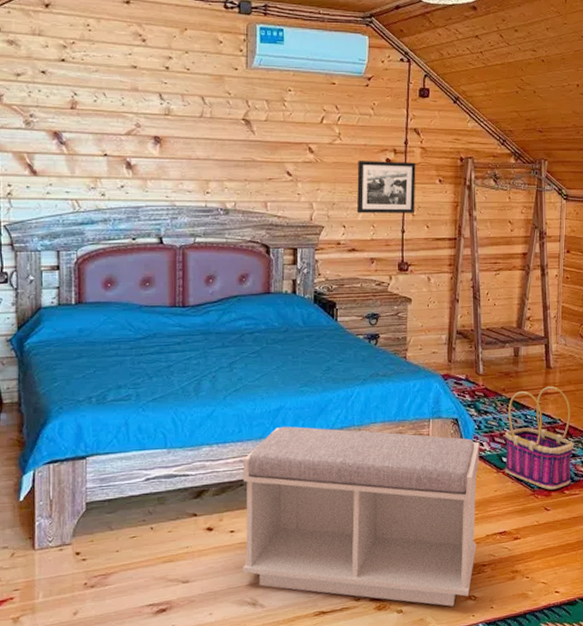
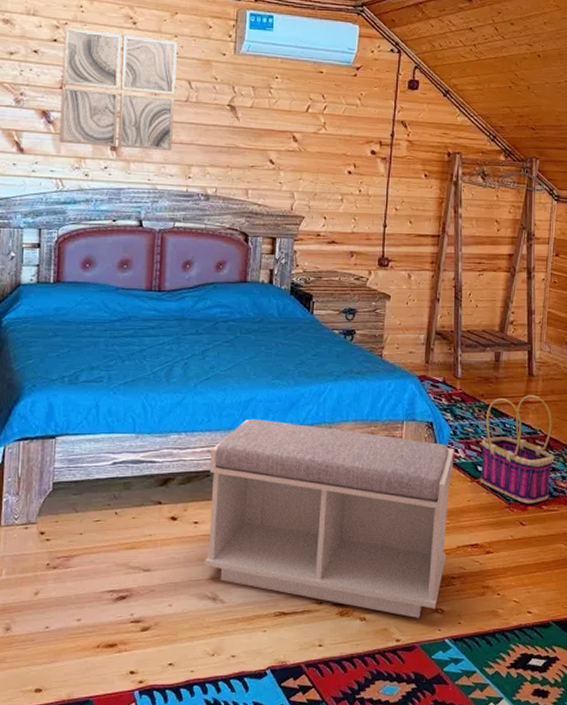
wall art: none [71,47,189,168] -> present [59,27,177,152]
picture frame: present [356,161,416,214] -> none [338,151,402,208]

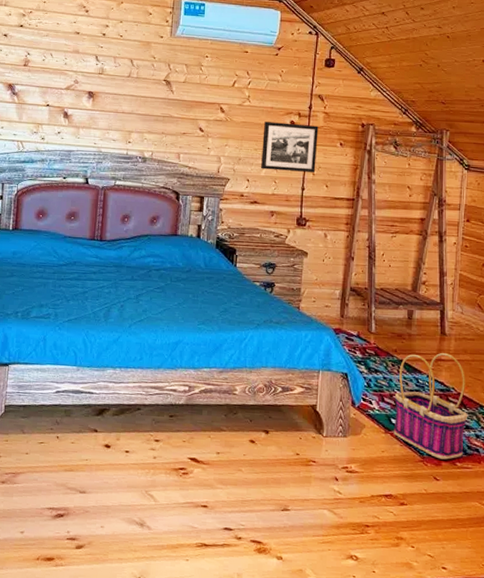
wall art: present [59,27,177,152] -> none [21,15,122,120]
bench: present [204,418,454,618] -> none [134,359,369,563]
picture frame: none [338,151,402,208] -> present [260,121,319,173]

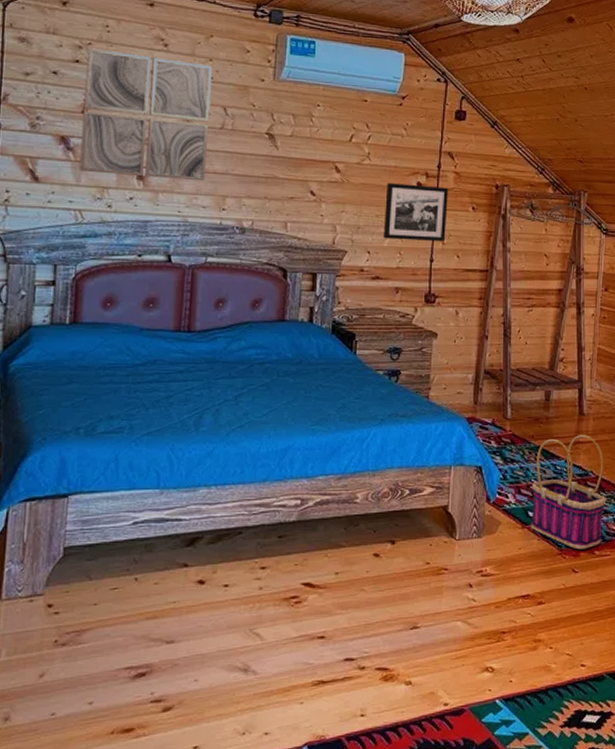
wall art: none [21,15,122,120] -> present [79,48,212,182]

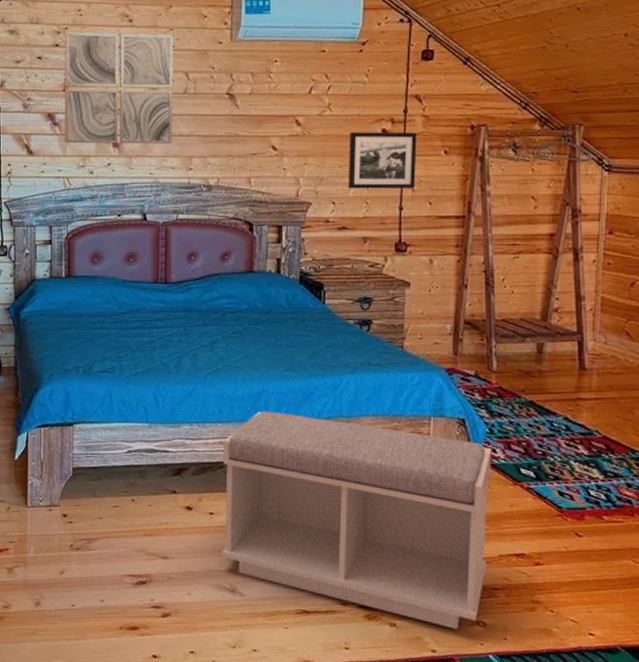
bench: none [235,468,504,679] -> present [222,410,492,629]
basket: present [530,434,607,550] -> none [523,390,617,513]

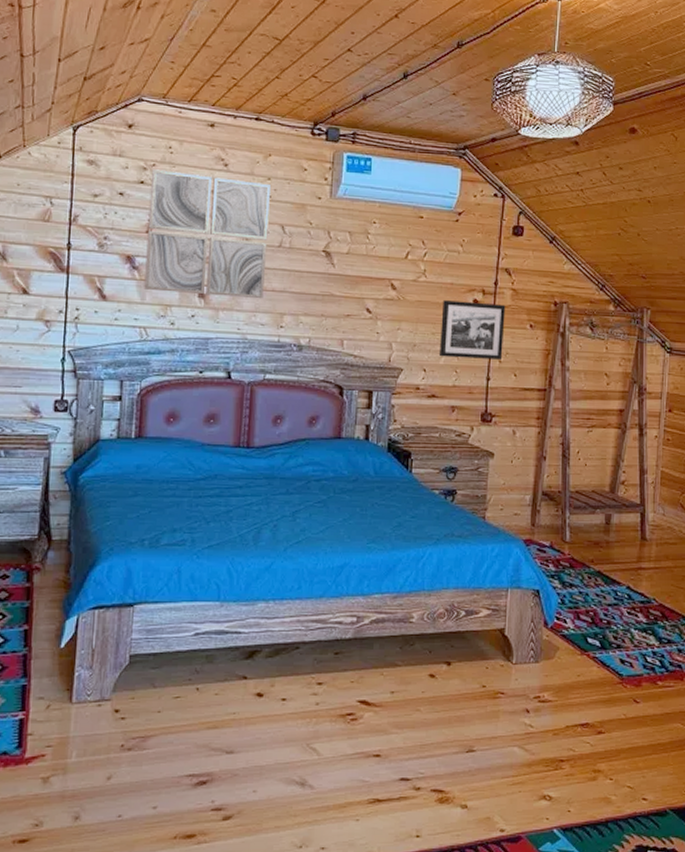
bench: present [222,410,492,629] -> none [293,585,563,805]

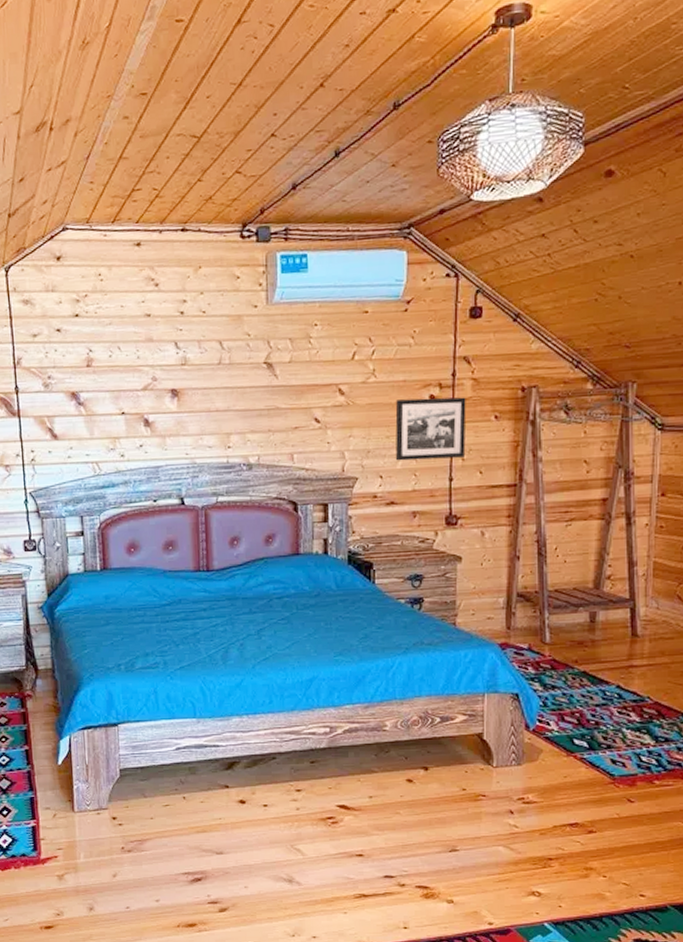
wall art: present [144,169,270,299] -> none [84,298,208,425]

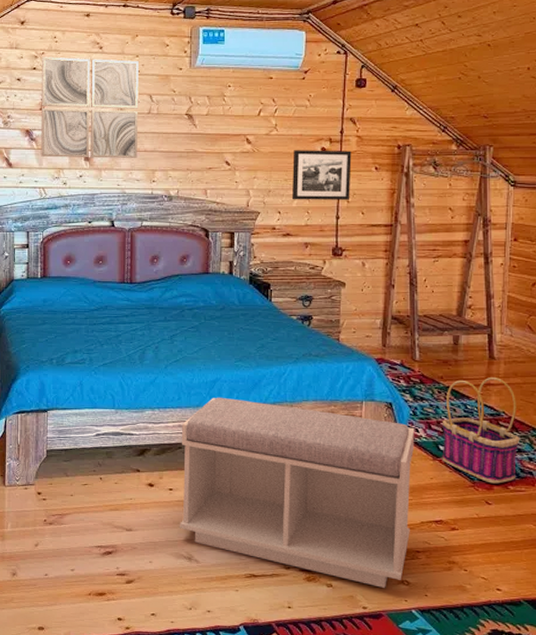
wall art: none [84,298,208,425] -> present [41,56,139,159]
bench: none [275,698,546,901] -> present [180,397,415,588]
basket: none [576,657,668,779] -> present [442,376,520,484]

